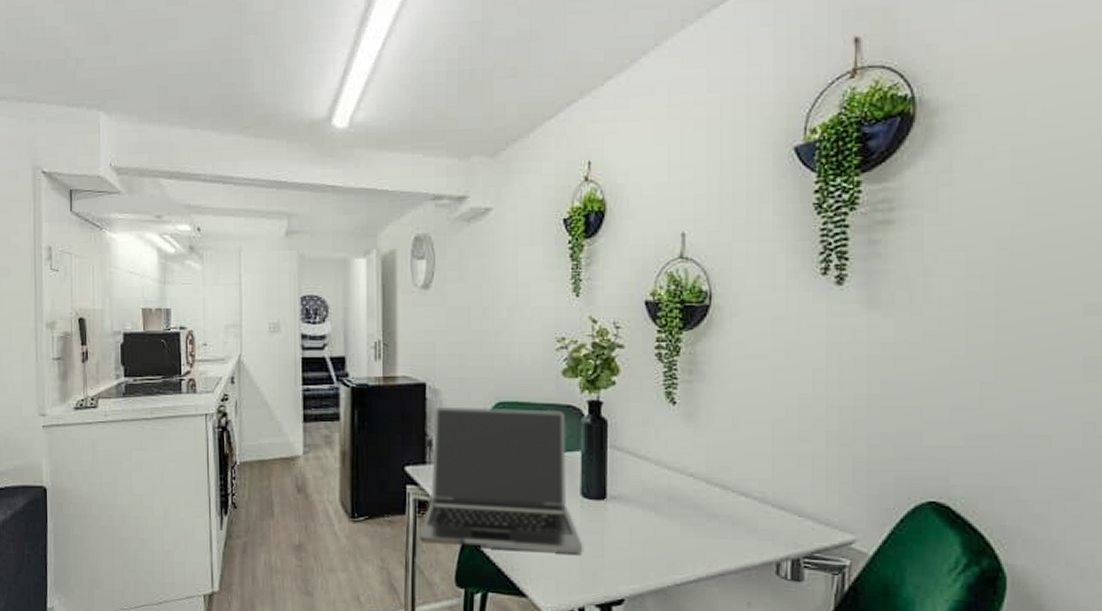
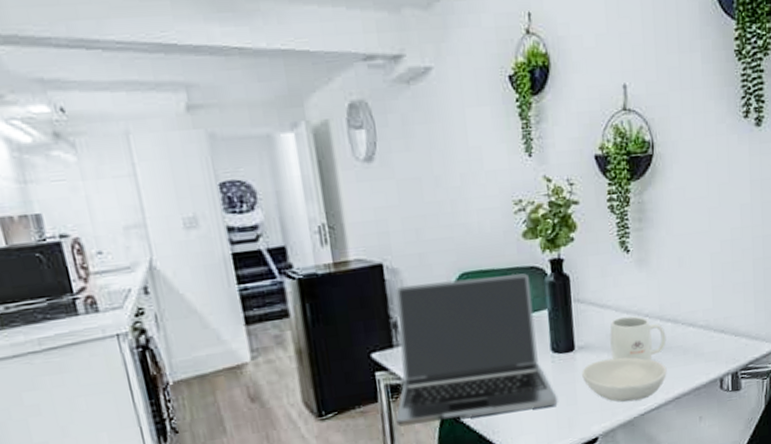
bowl: none [612,515,711,568] -> present [582,357,667,402]
mug: none [647,472,712,526] -> present [609,316,666,361]

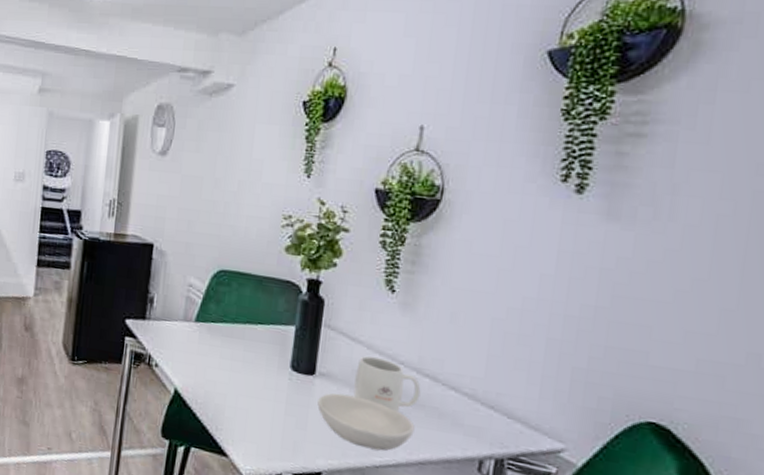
laptop: present [395,273,558,427] -> none [132,267,287,423]

